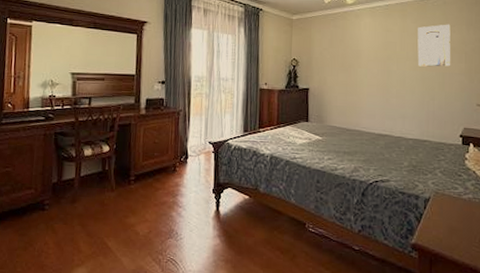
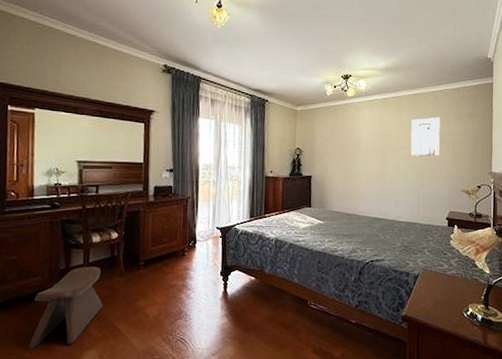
stool: none [20,180,94,264] -> present [29,266,103,349]

